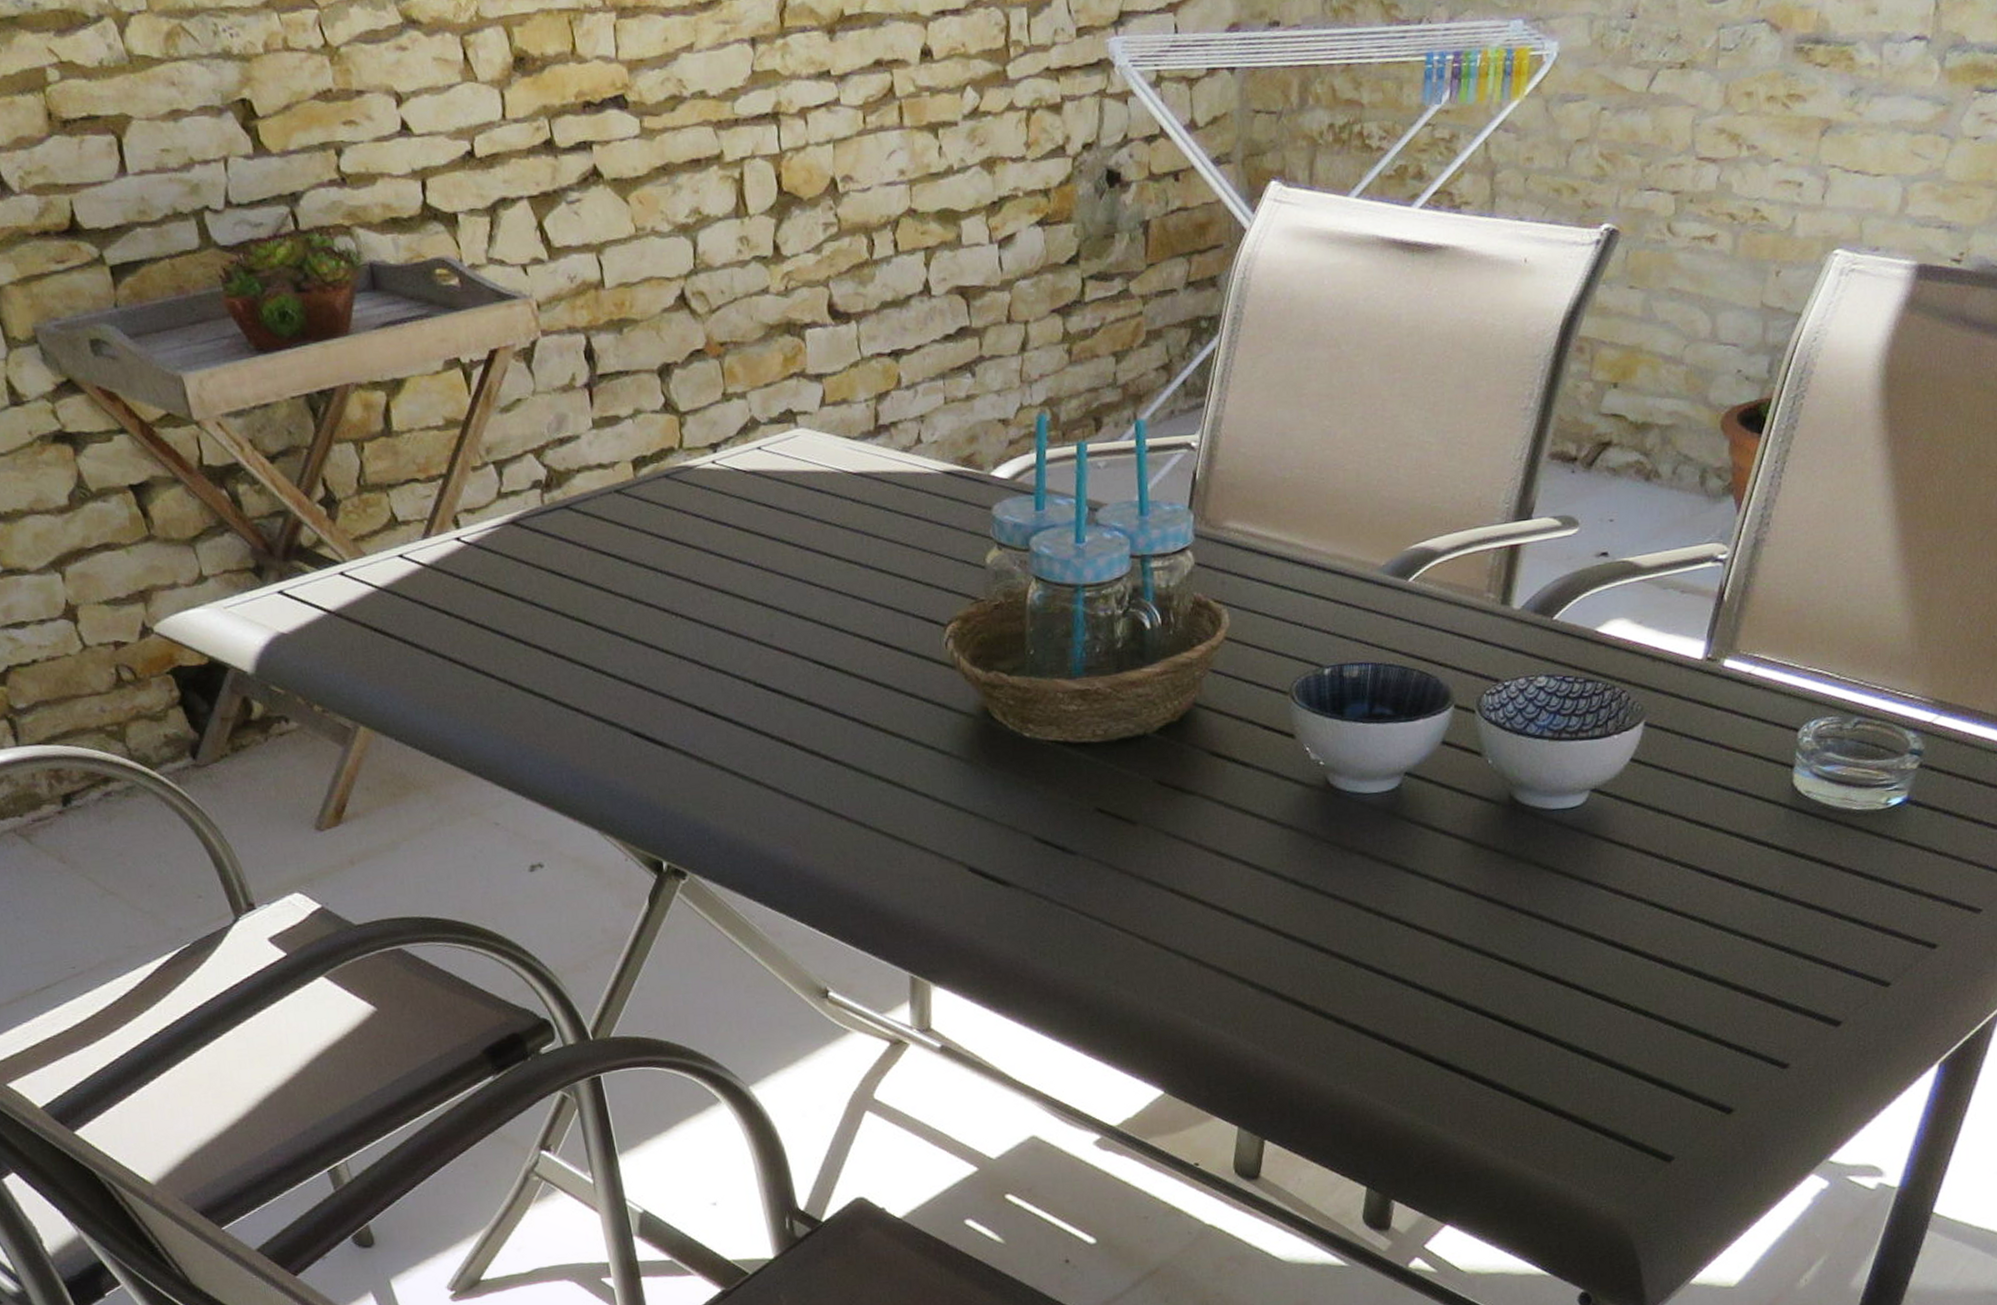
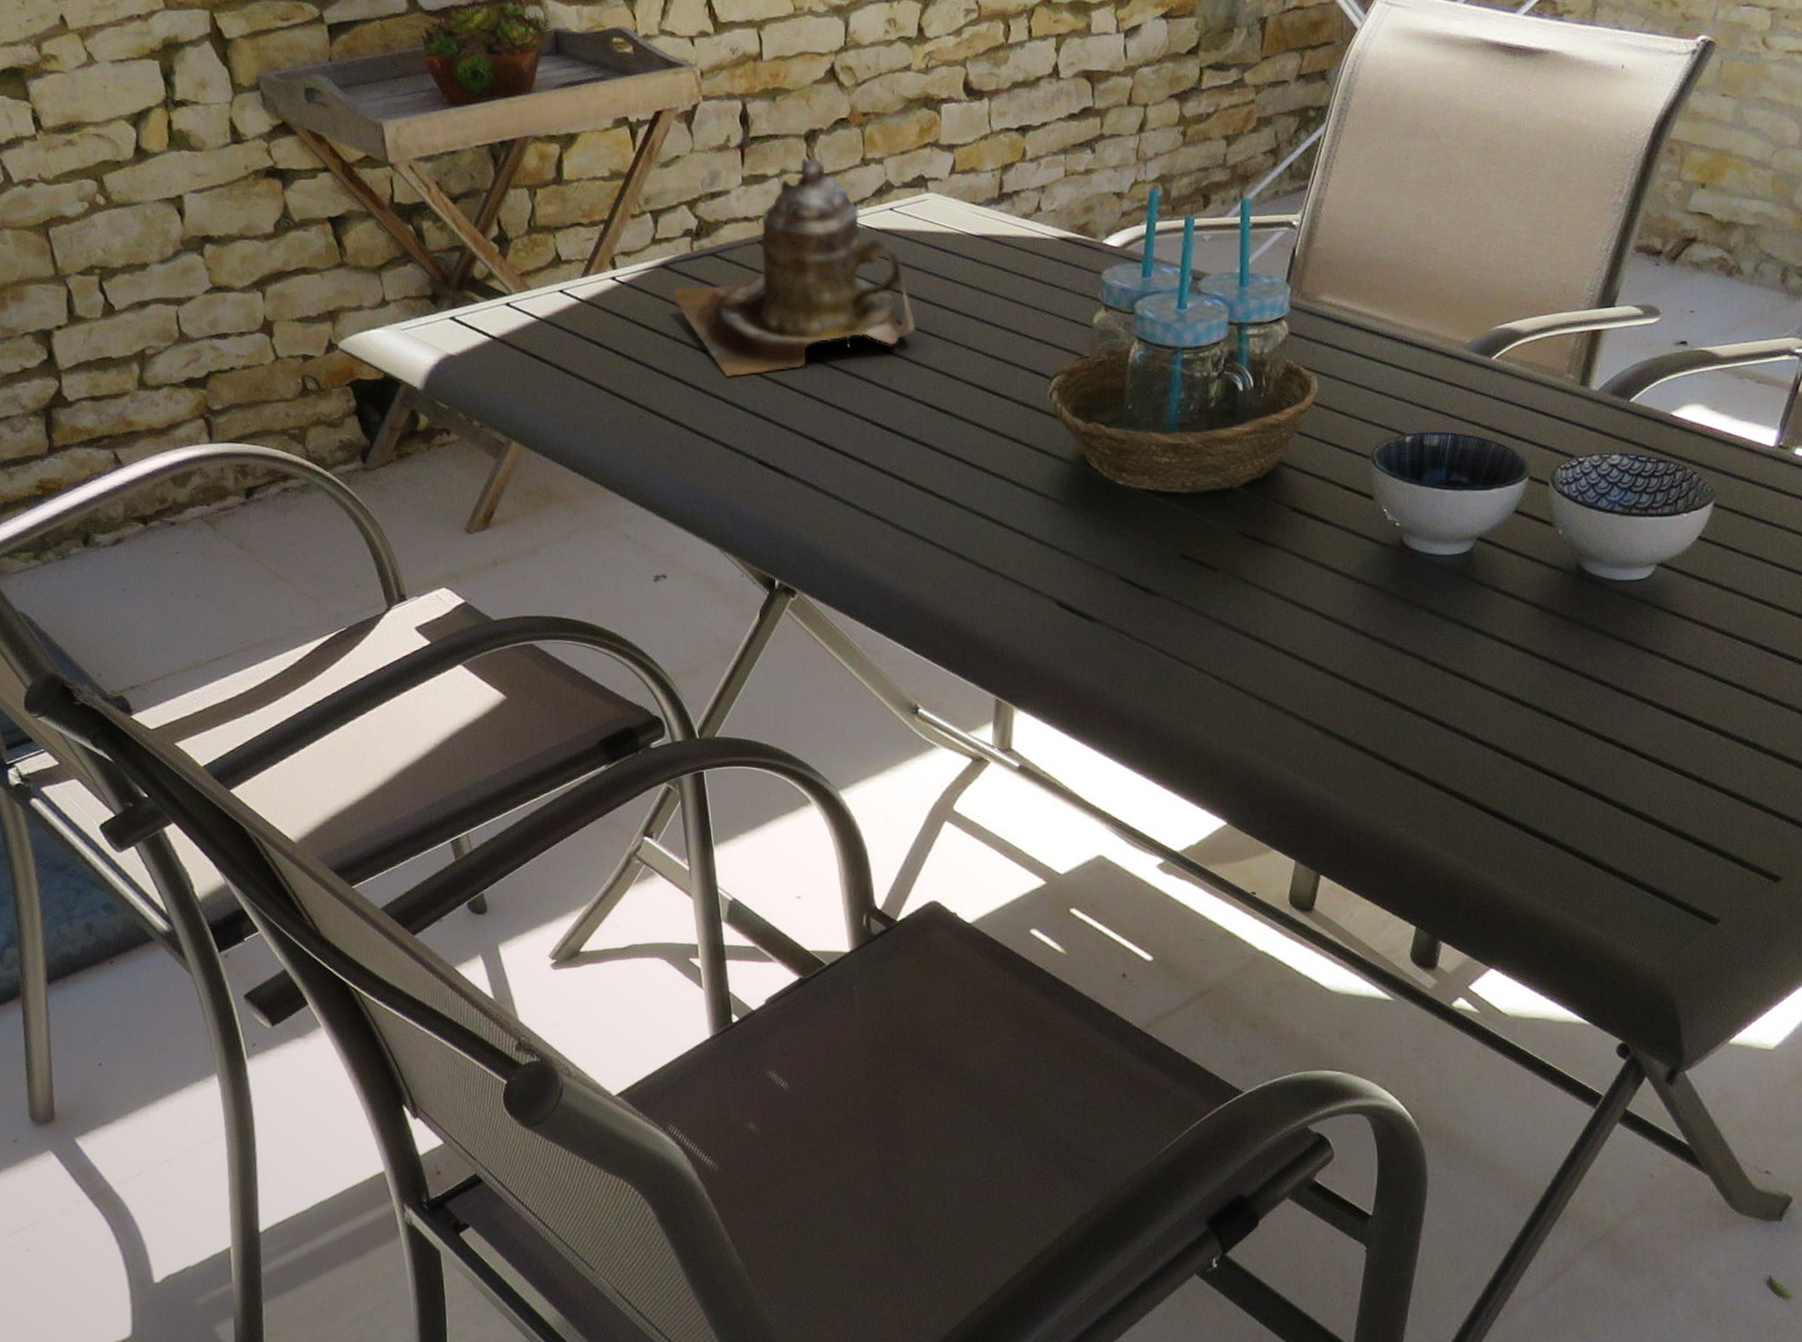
teapot: none [526,394,796,643] -> present [674,157,916,378]

